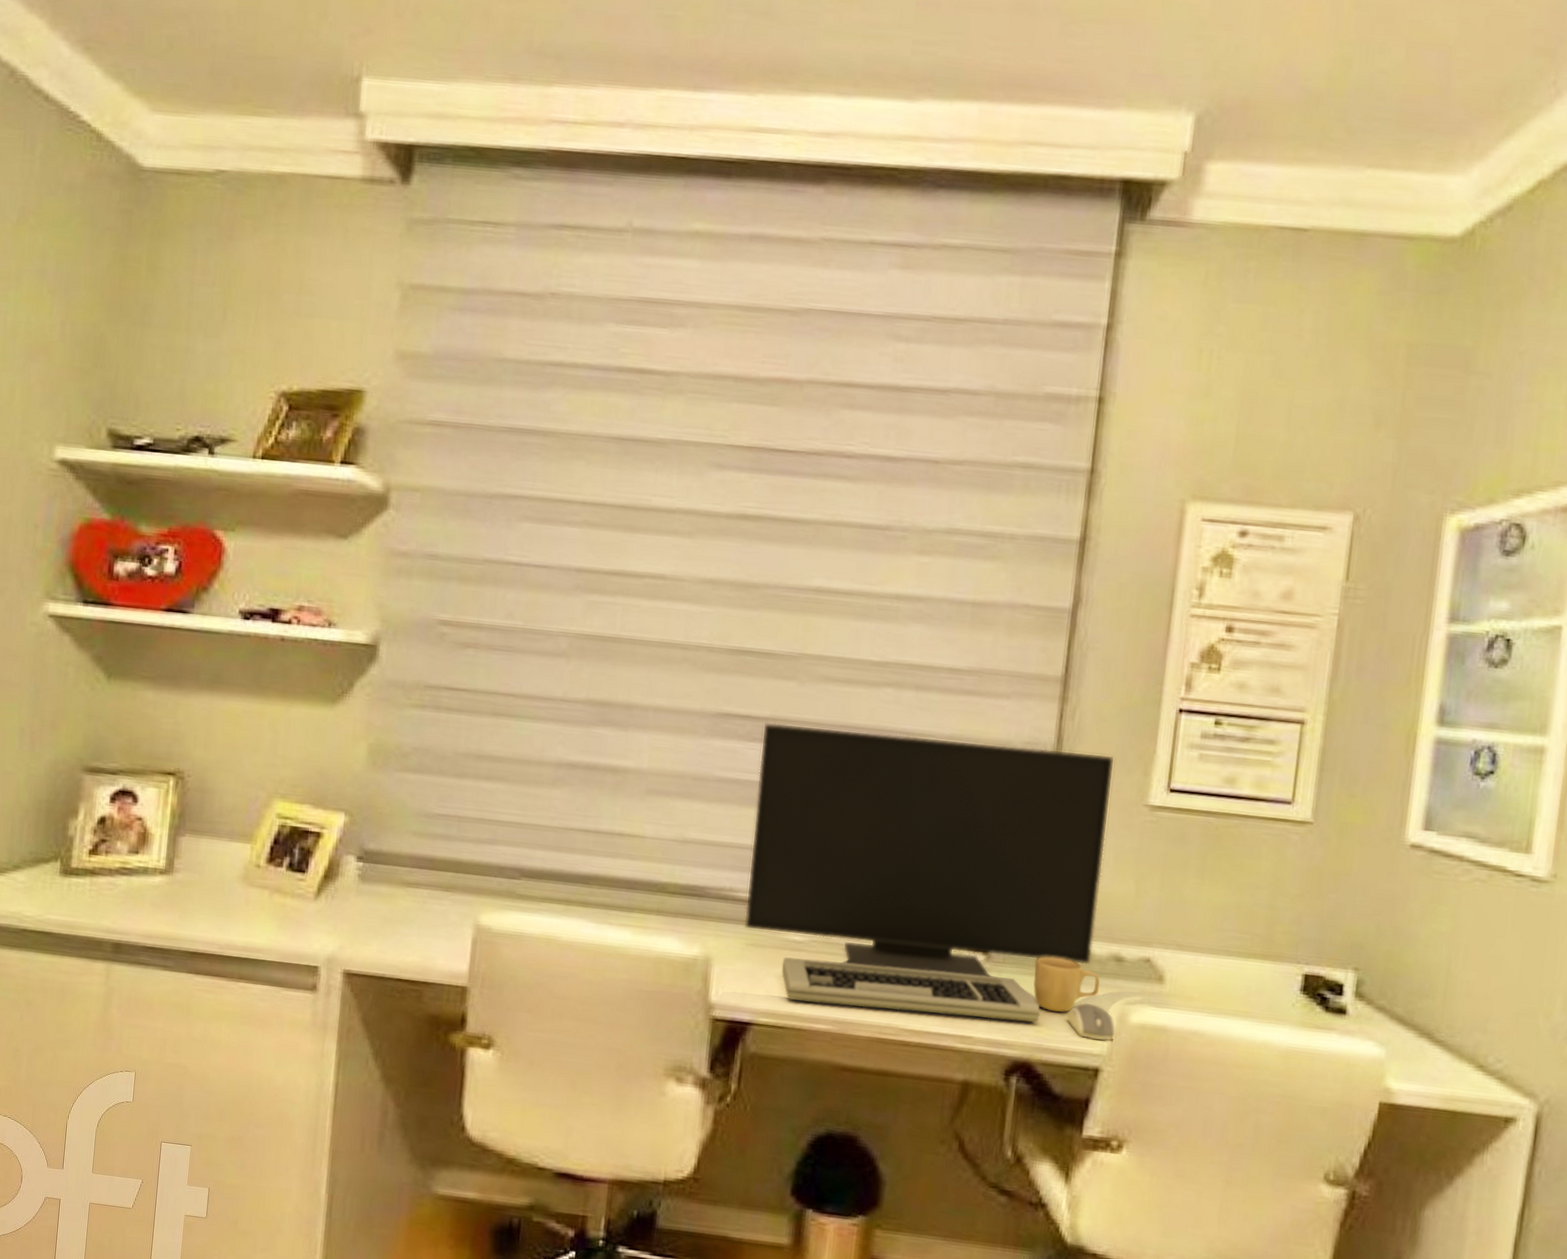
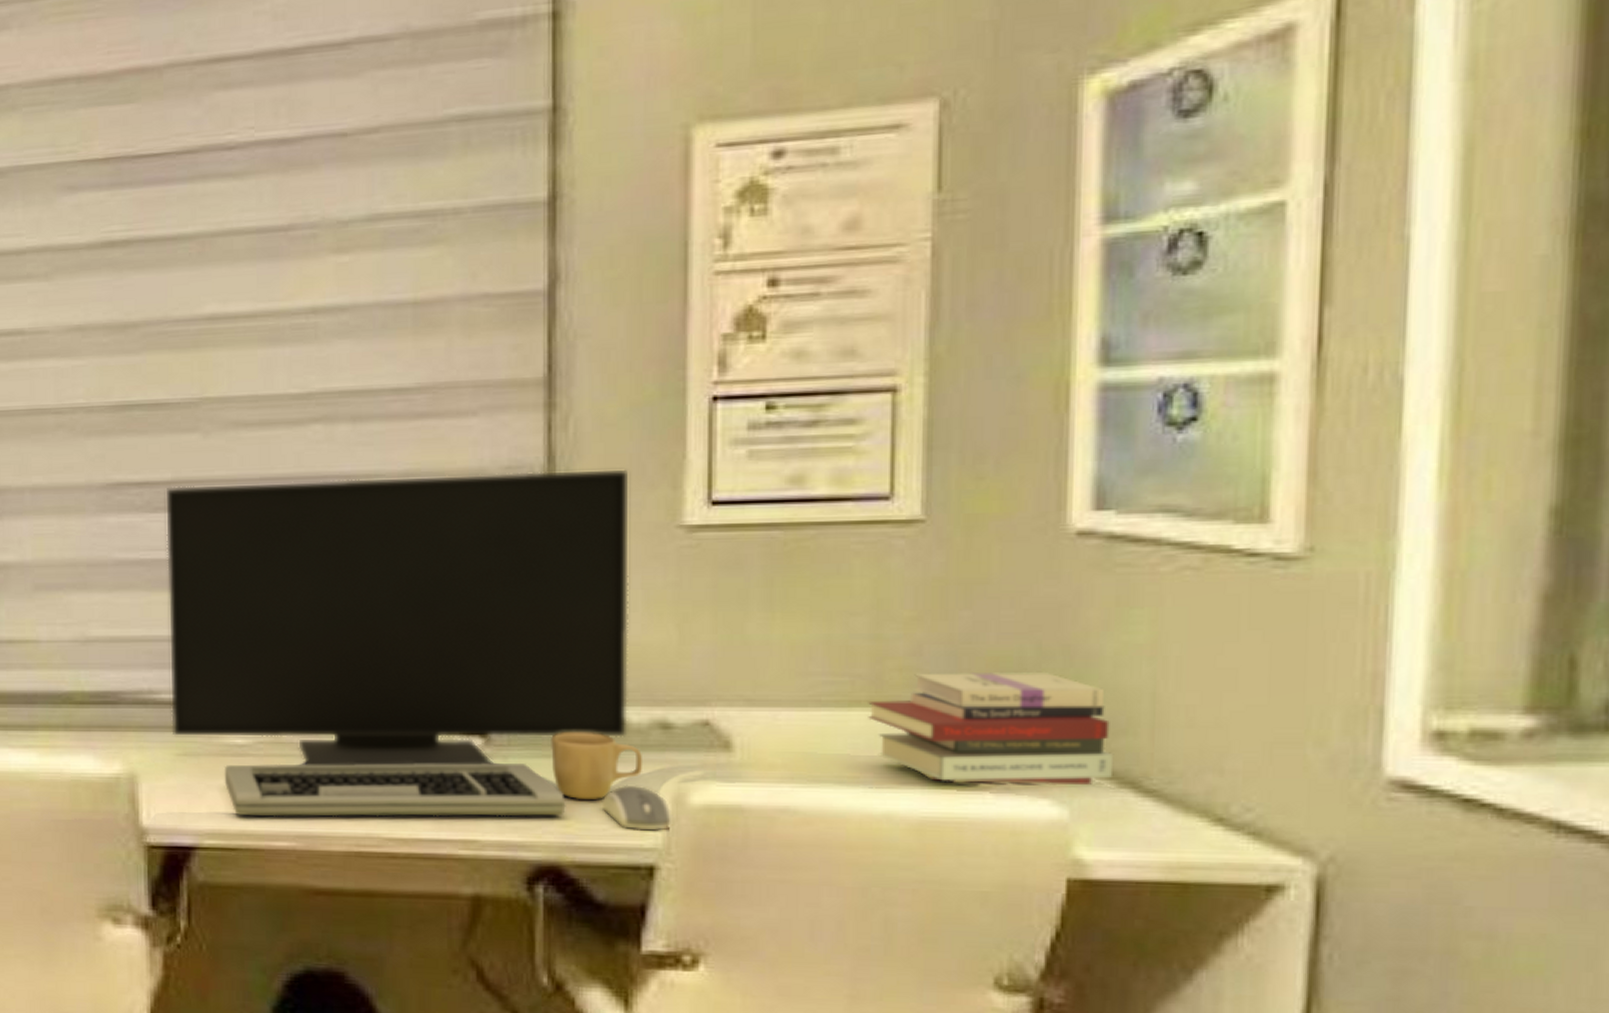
books: none [1260,938,1419,1033] -> present [868,671,1114,786]

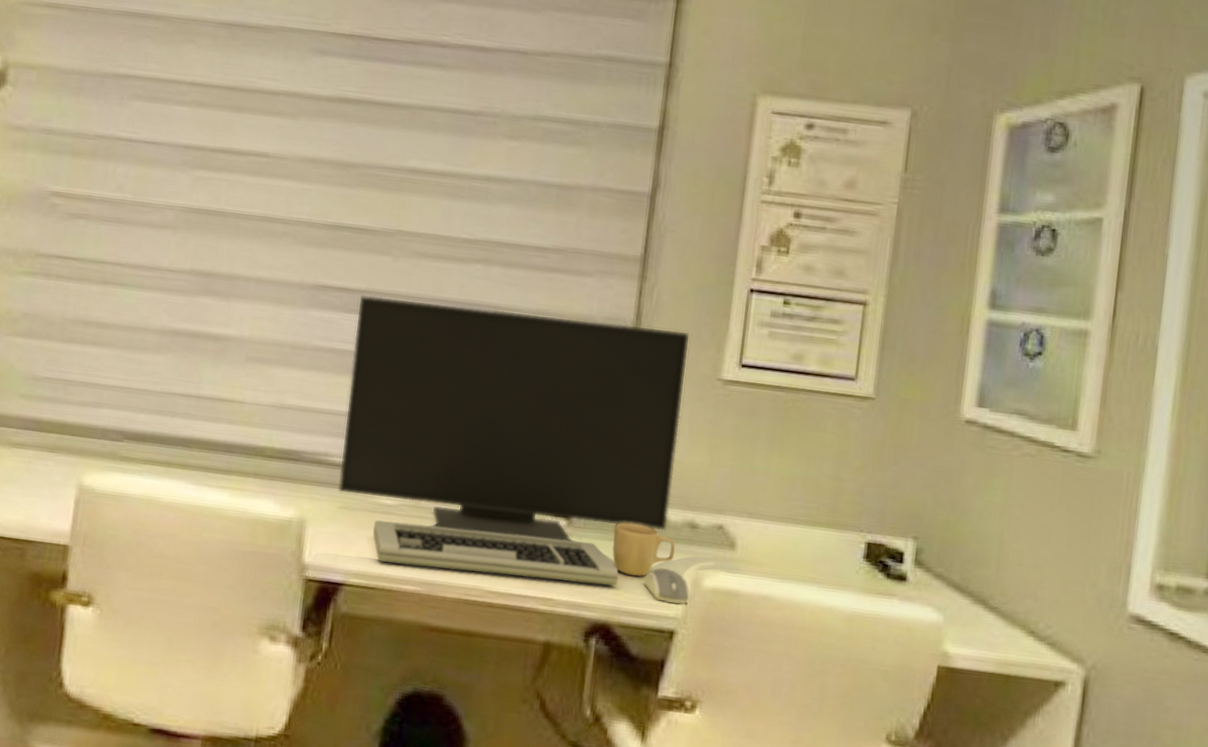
books: present [868,671,1114,786] -> none [825,507,974,599]

